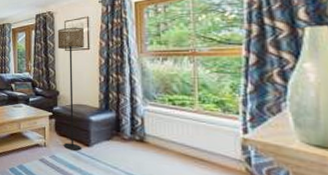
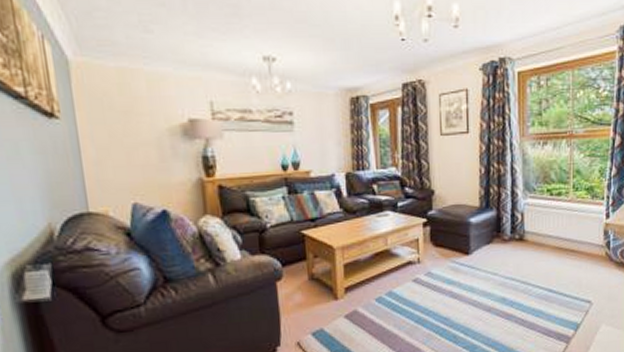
floor lamp: present [57,27,84,151] -> none [430,102,463,262]

